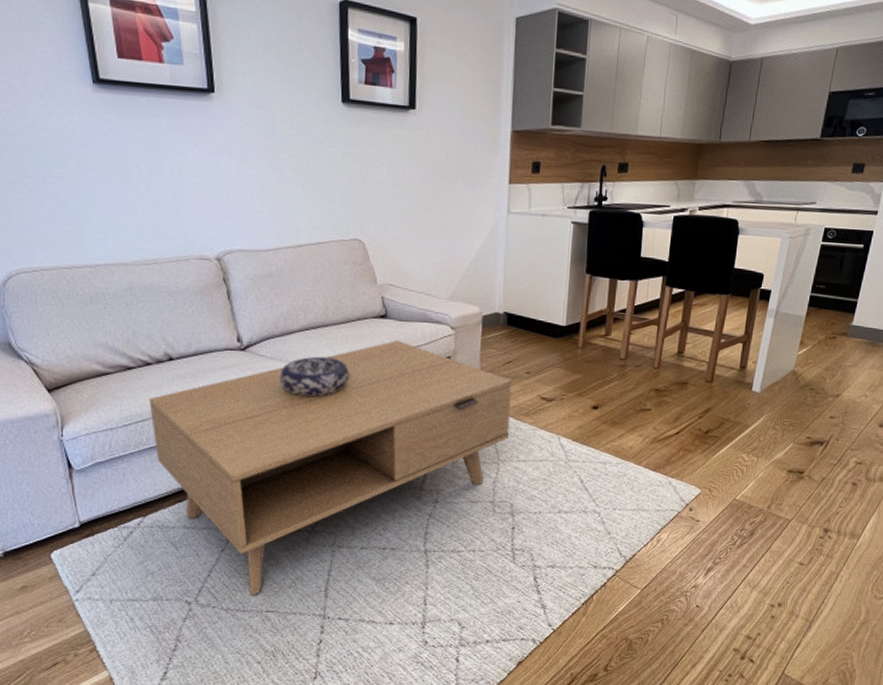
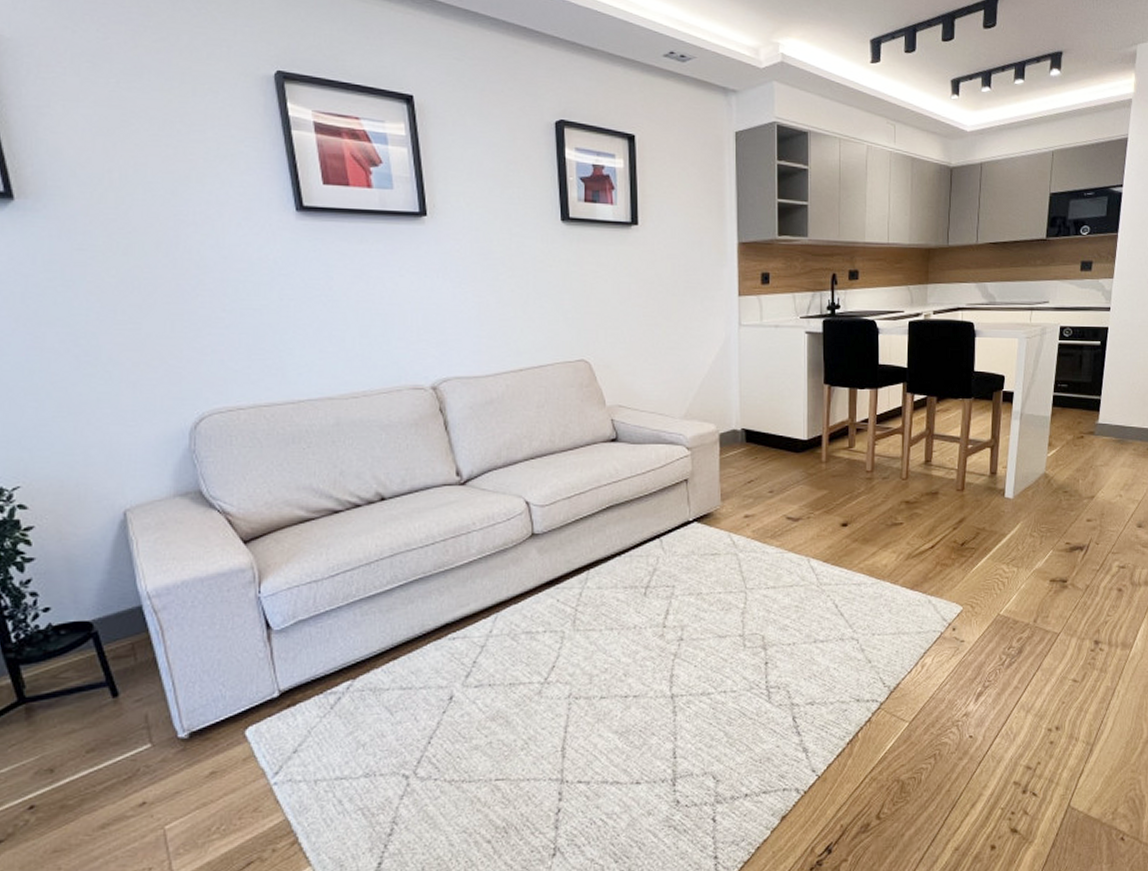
coffee table: present [149,340,512,596] -> none [359,465,756,763]
decorative bowl: present [279,356,350,396] -> none [504,486,581,531]

